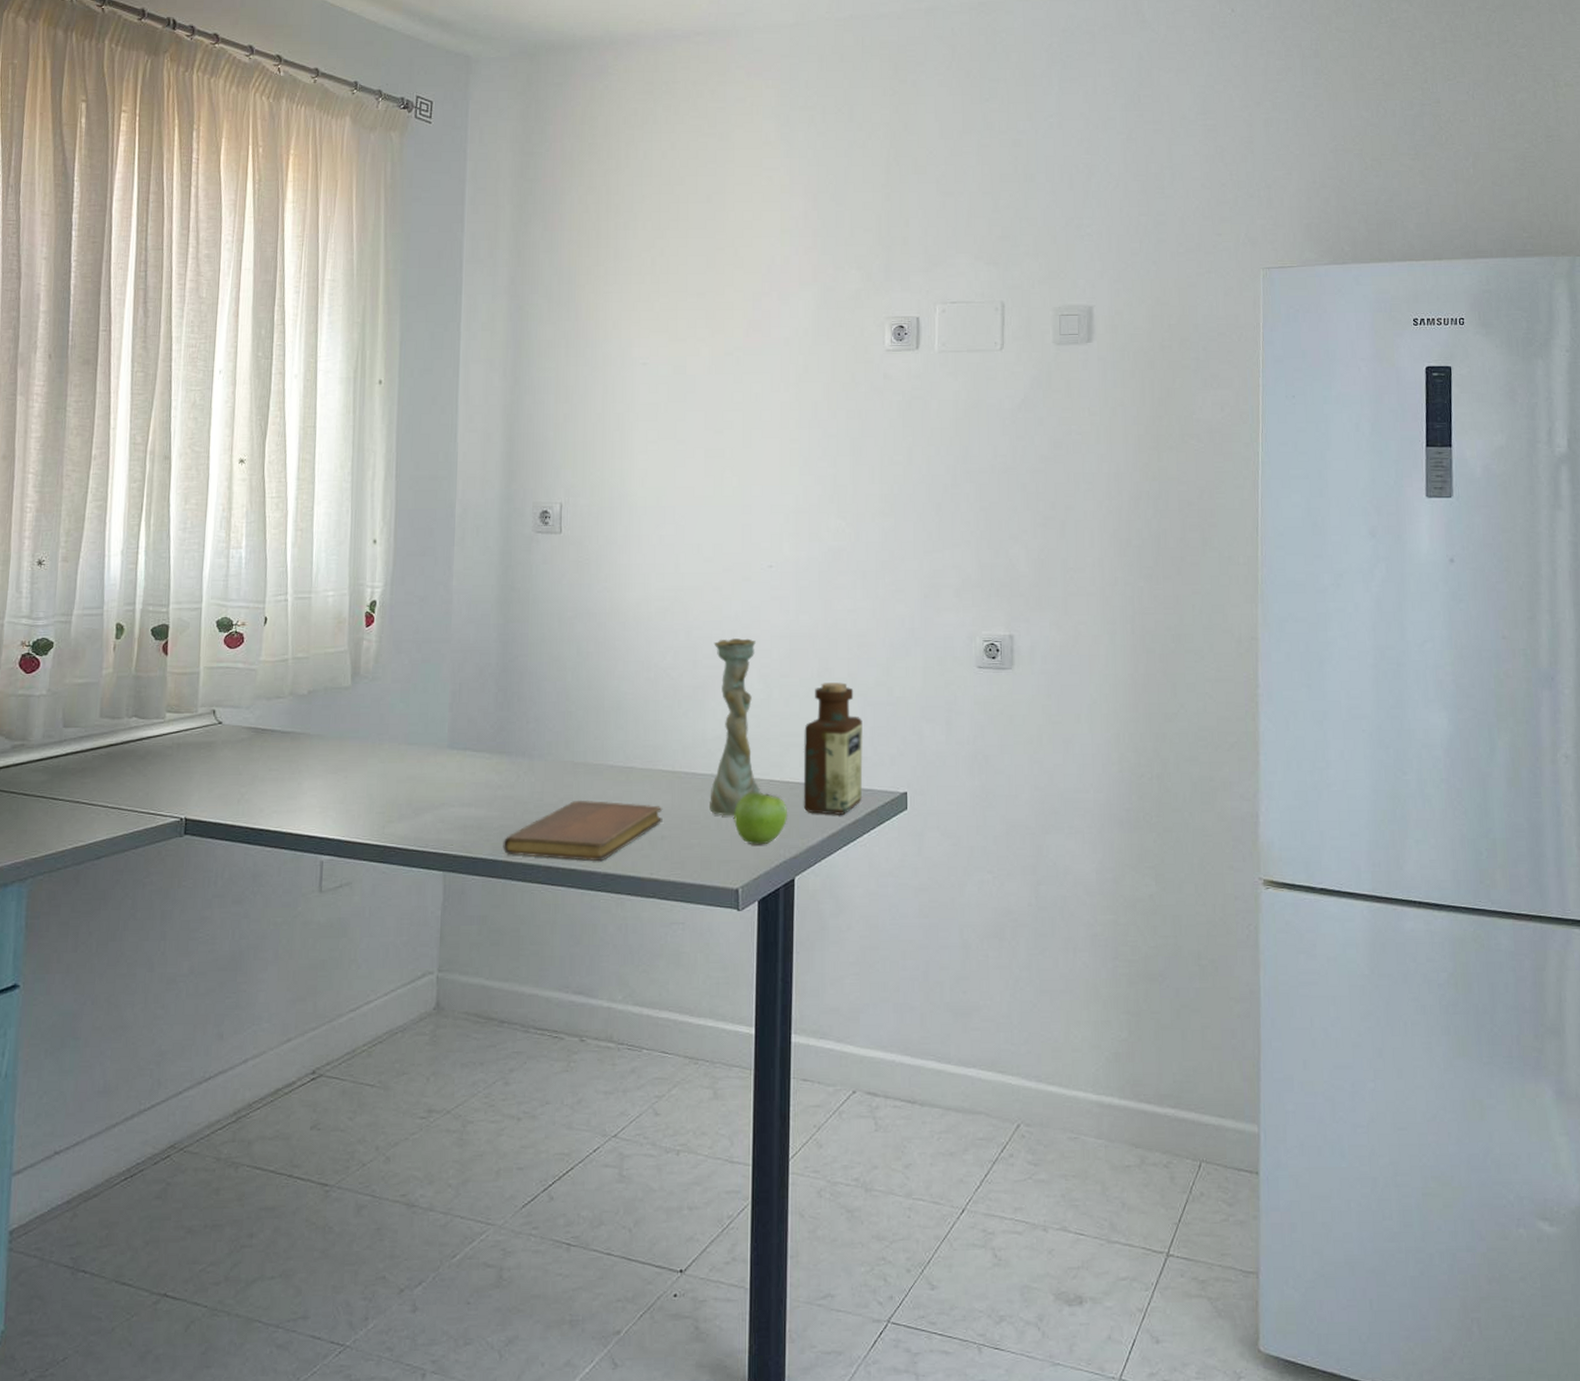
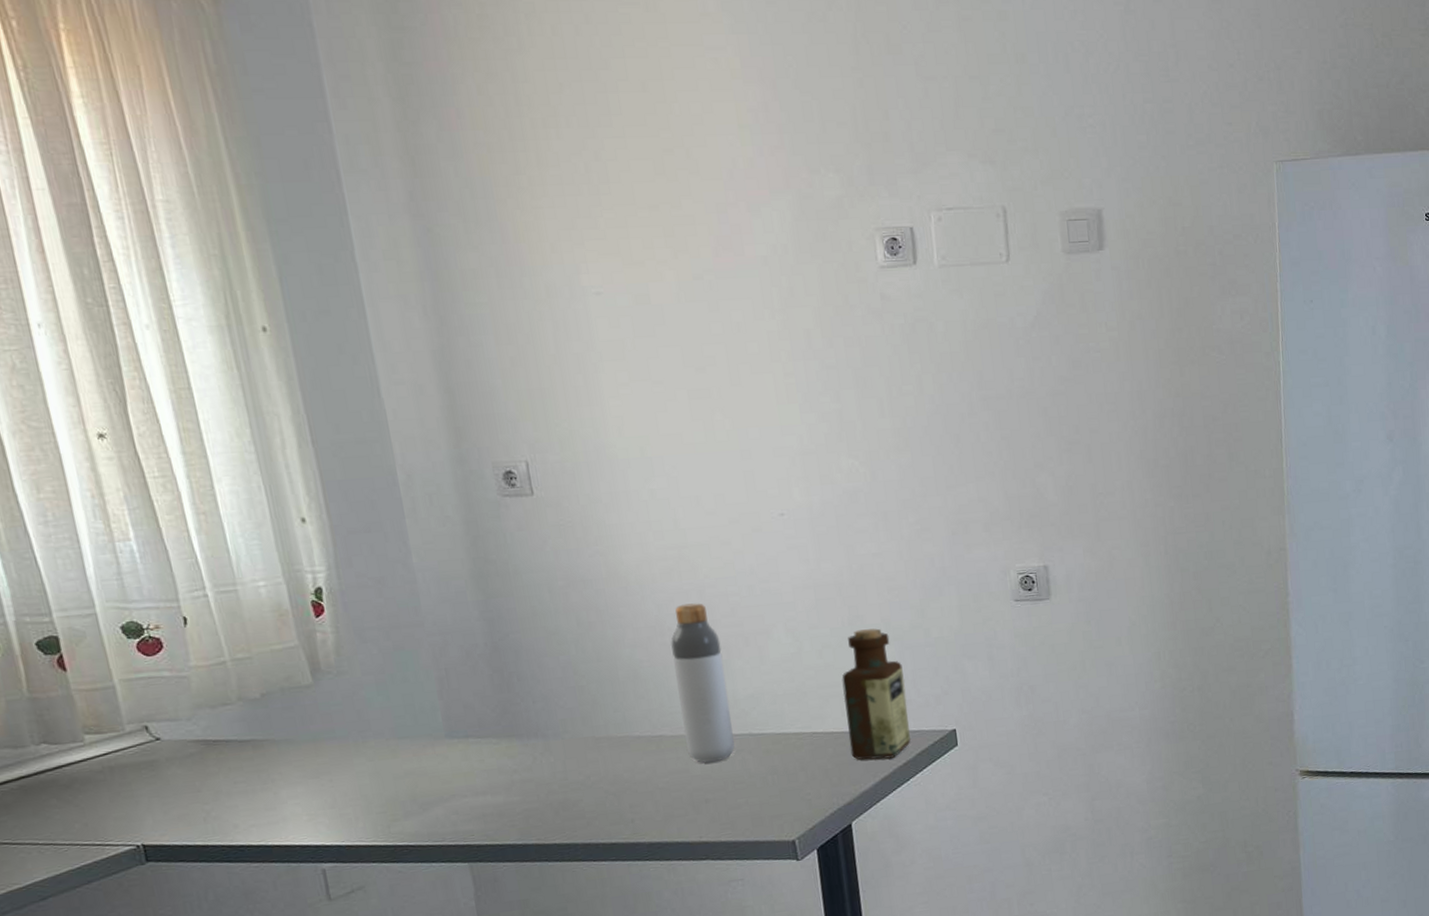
notebook: present [503,801,663,861] -> none [530,770,704,837]
bottle: none [653,643,699,798] -> present [671,603,735,763]
vase: present [710,637,761,816] -> none [730,592,805,773]
fruit: present [734,792,787,845] -> none [779,745,836,797]

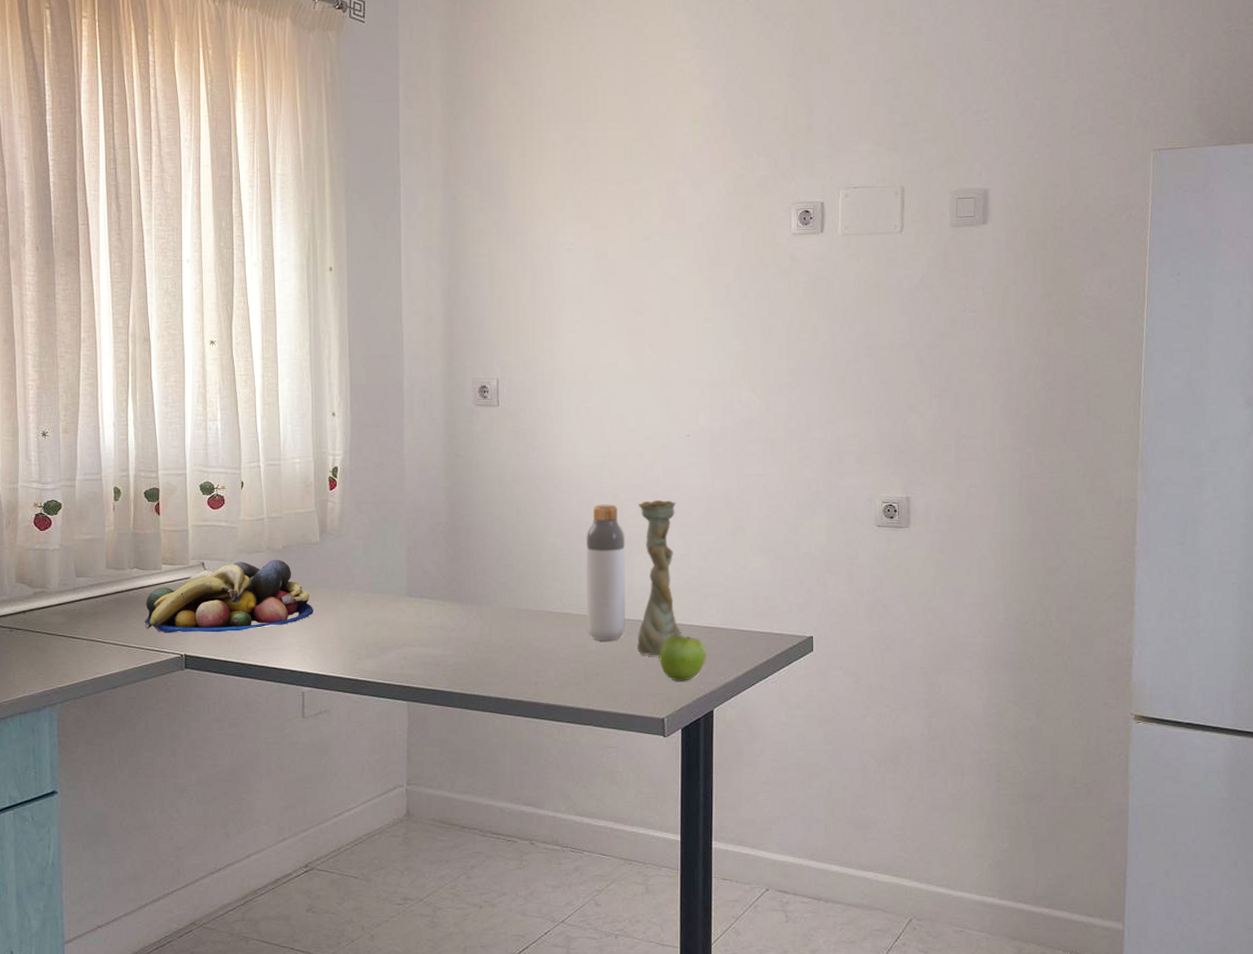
fruit bowl: none [69,711,320,821] -> present [144,559,313,633]
vase: none [730,592,805,773] -> present [637,499,683,656]
fruit: none [779,745,836,797] -> present [659,635,706,681]
bottle: present [841,628,912,760] -> none [719,539,774,656]

